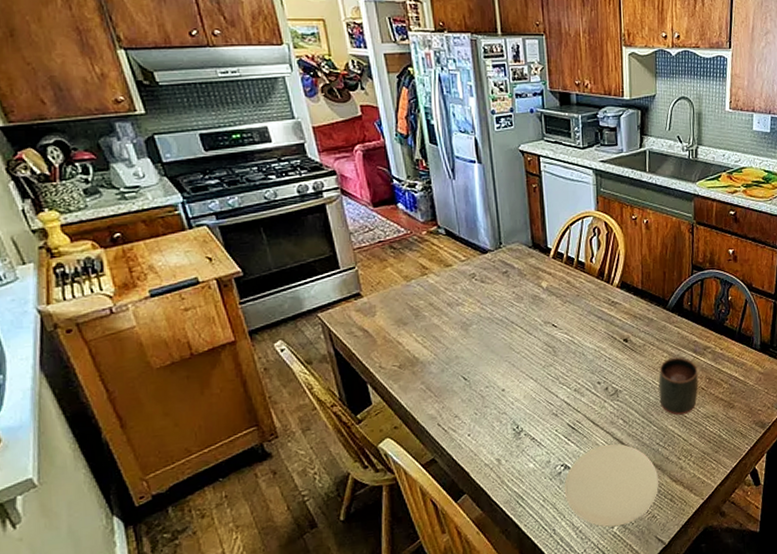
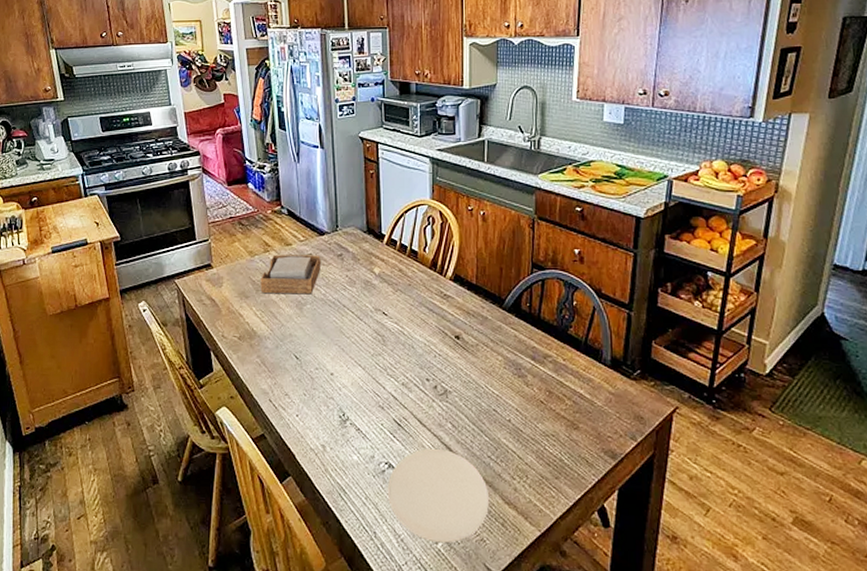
napkin holder: none [419,274,485,319] -> present [260,255,321,295]
mug: present [658,357,699,415] -> none [492,362,537,429]

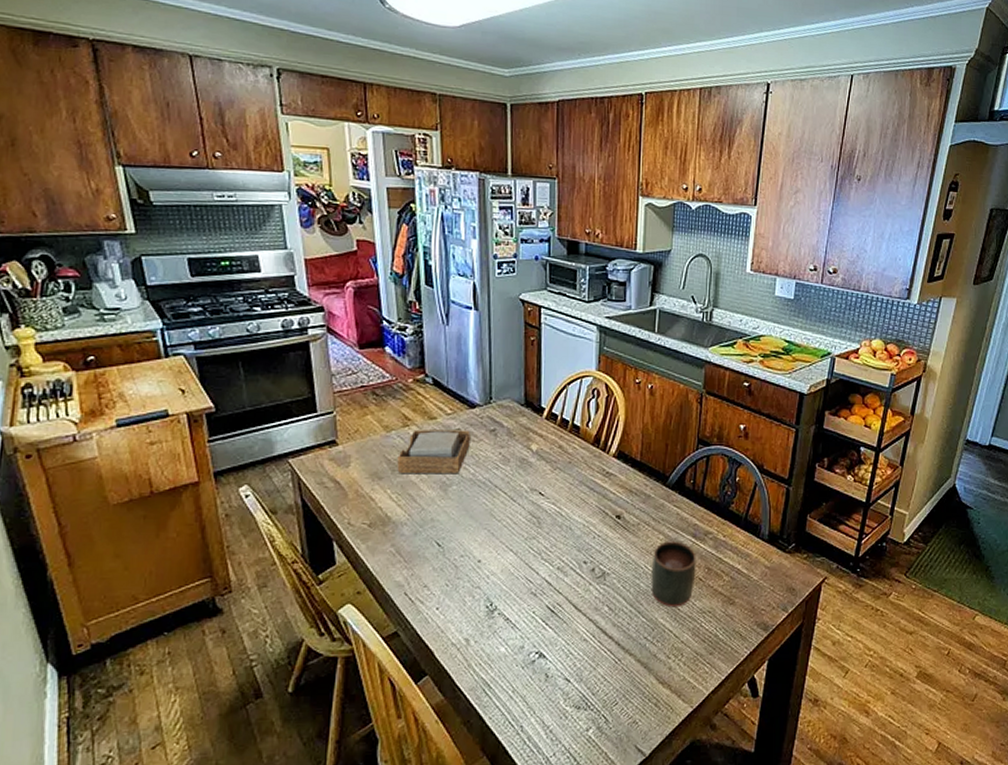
plate: present [387,448,490,544] -> none [536,633,644,730]
mug: none [492,362,537,429] -> present [651,541,696,607]

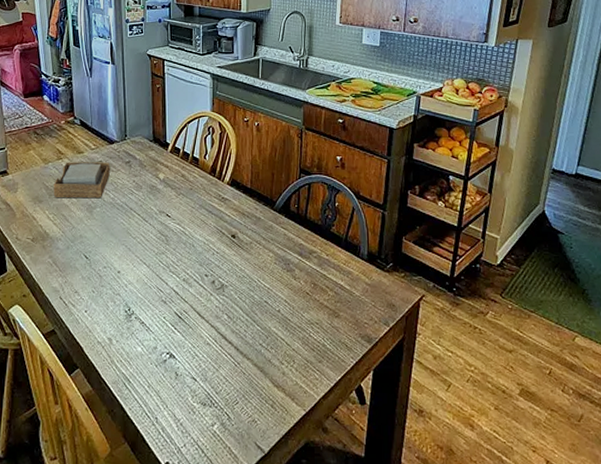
mug: present [651,541,696,607] -> none [263,258,303,318]

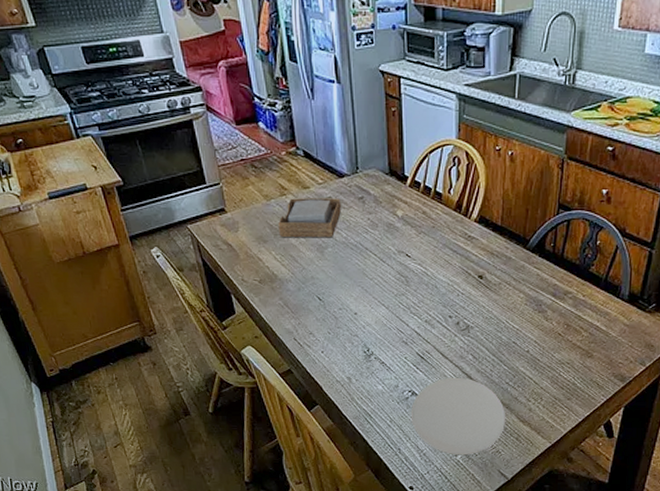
plate: none [168,338,261,425] -> present [410,377,506,456]

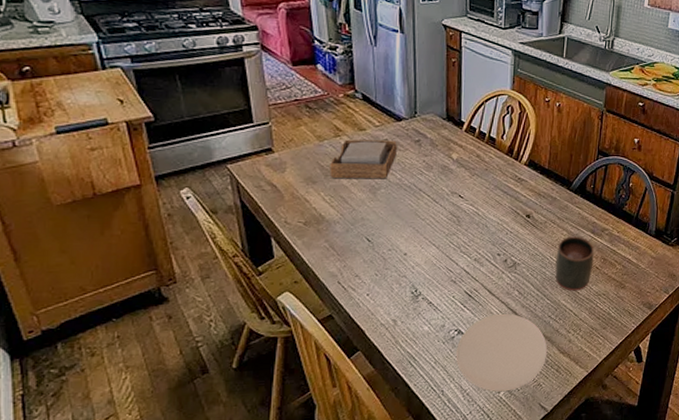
mug: none [512,299,556,358] -> present [555,236,594,291]

